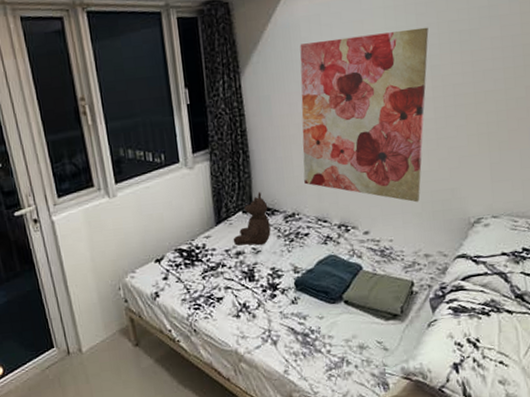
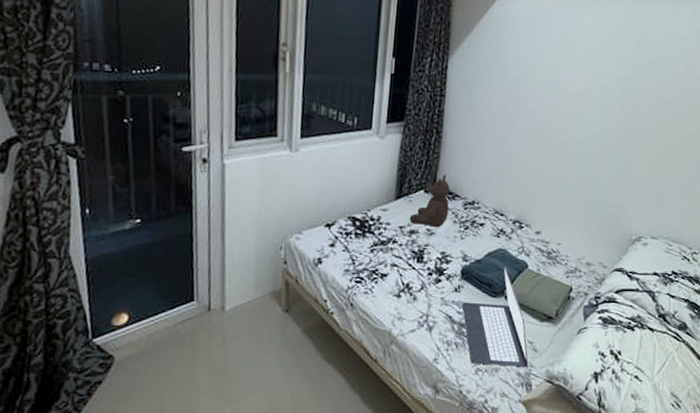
wall art: present [300,27,429,203] -> none [489,40,626,212]
laptop: none [301,272,381,371] -> present [462,266,529,368]

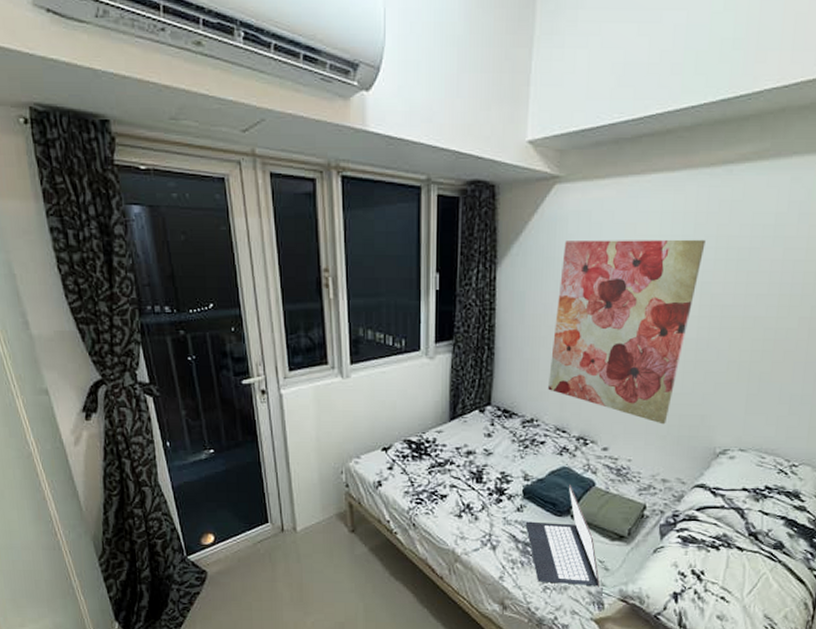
teddy bear: present [409,174,450,228] -> none [465,392,507,448]
wall art: none [489,40,626,212] -> present [548,239,706,425]

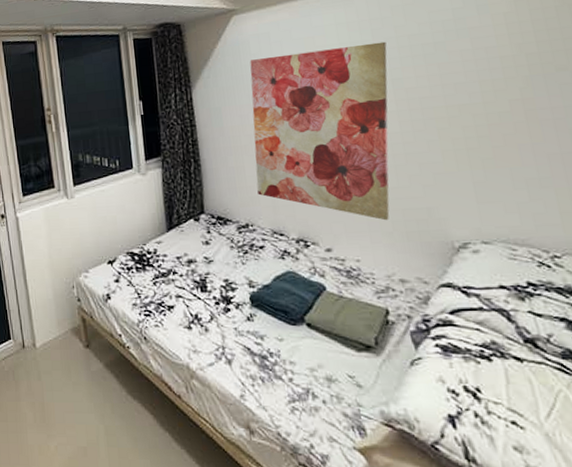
laptop: present [525,485,600,586] -> none [258,290,355,407]

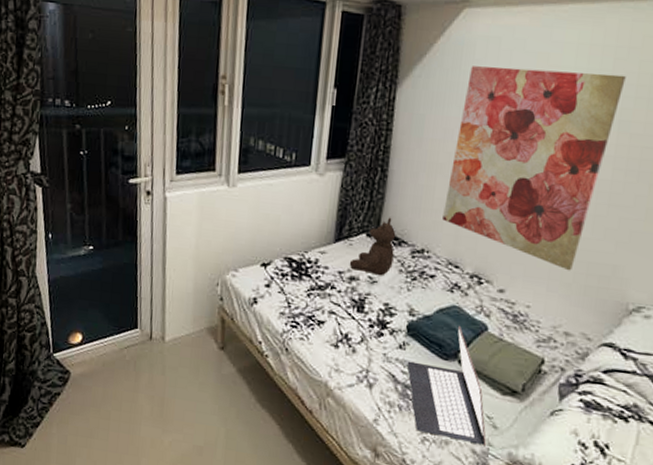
teddy bear: none [184,200,224,255] -> present [349,217,396,276]
laptop: none [258,290,355,407] -> present [407,326,486,446]

